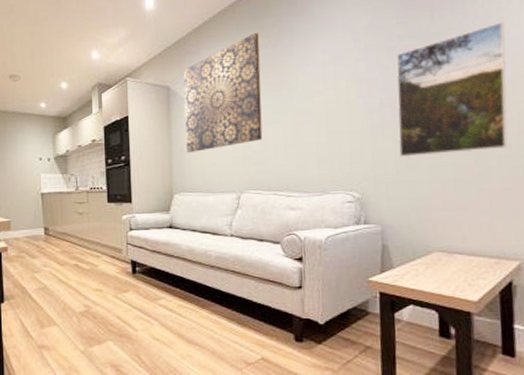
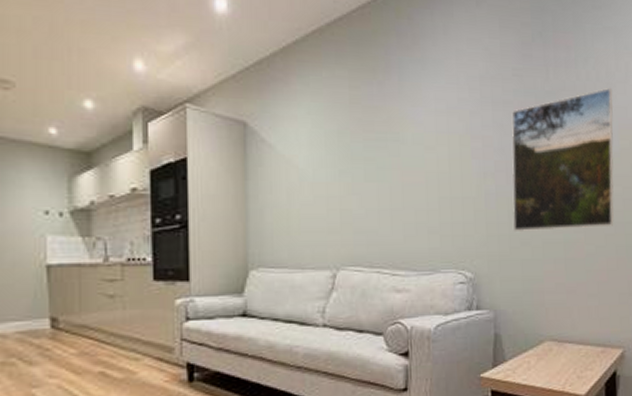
wall art: present [183,33,263,152] -> none [265,64,365,213]

